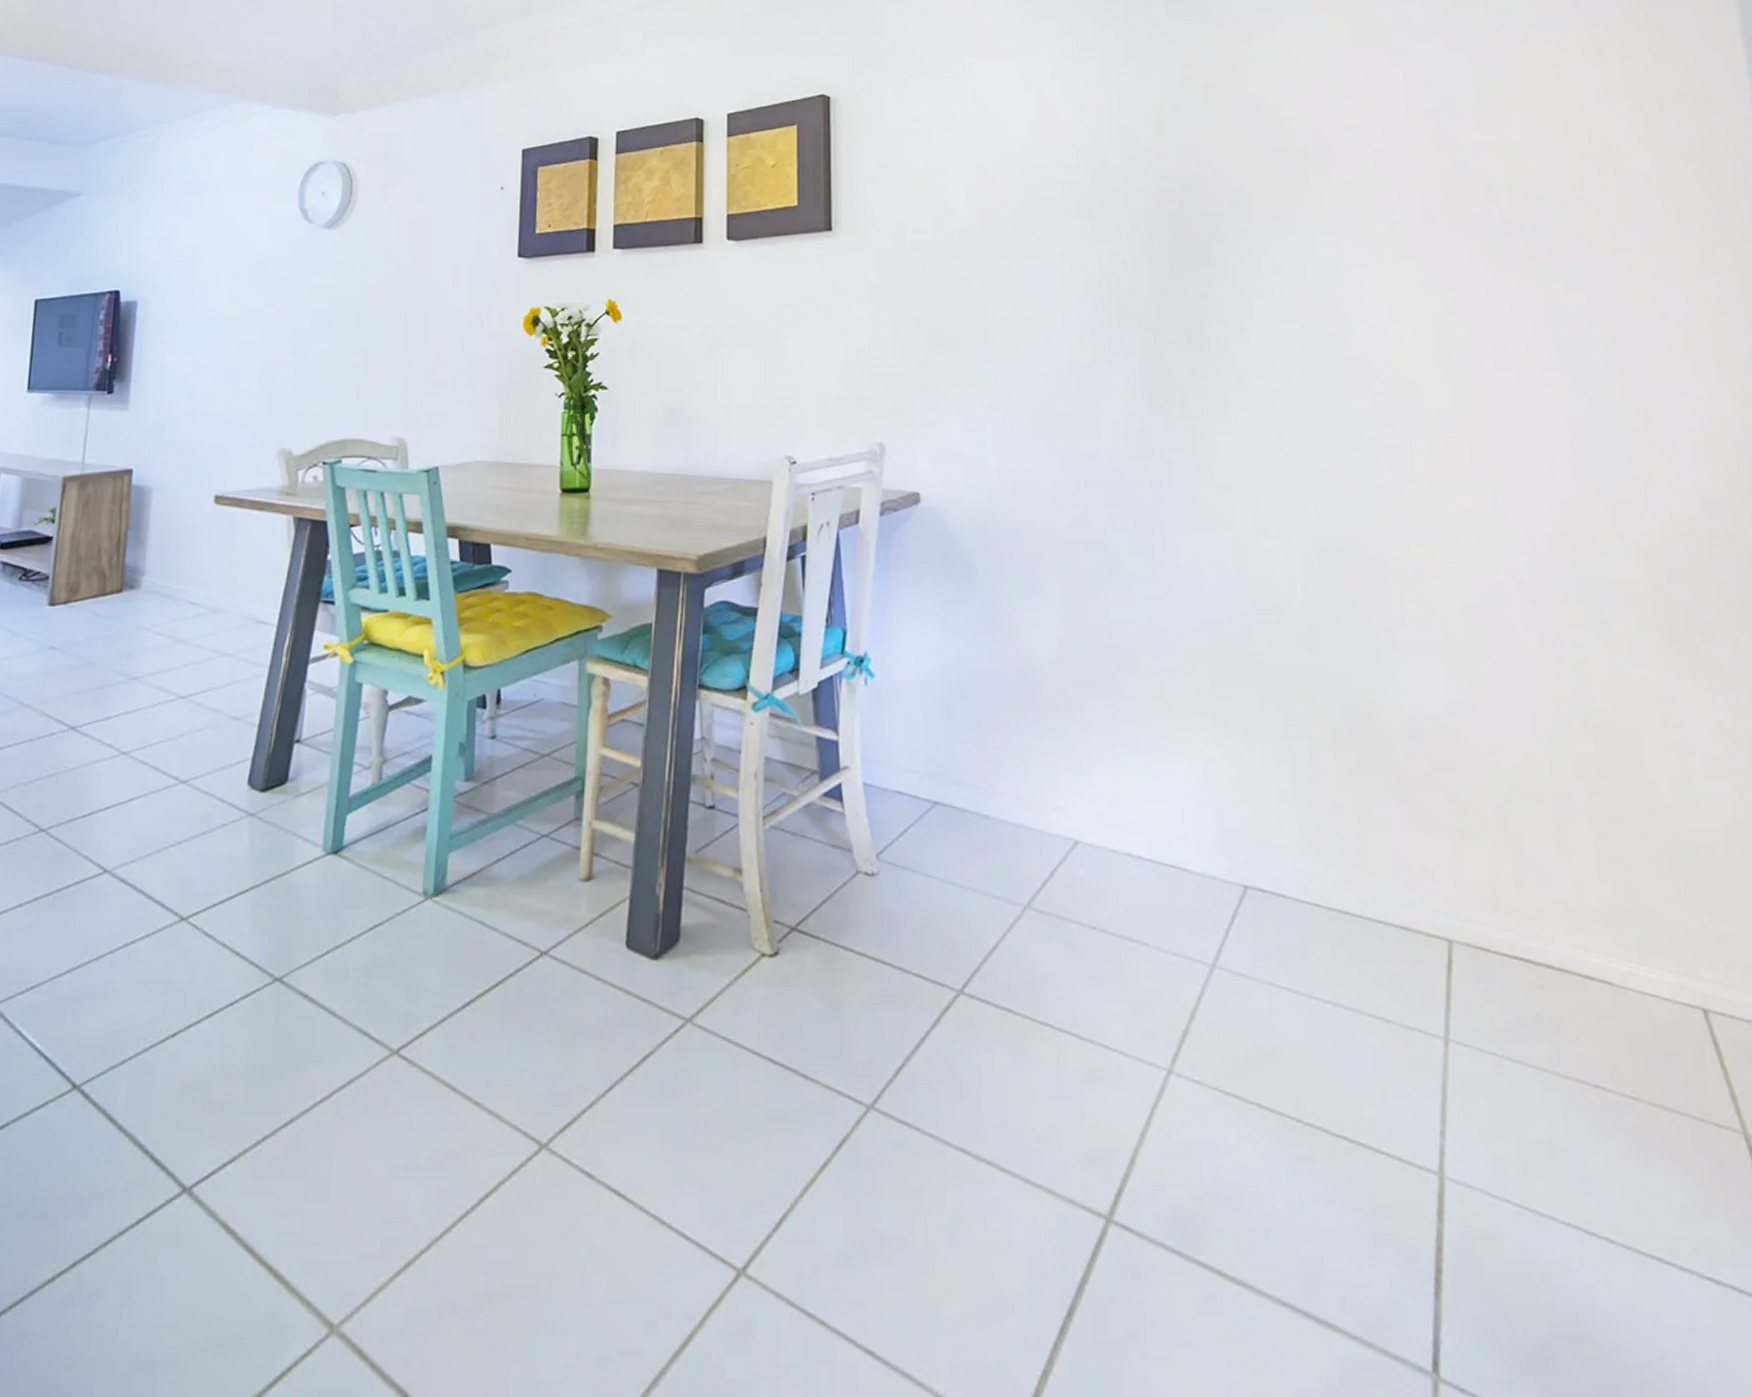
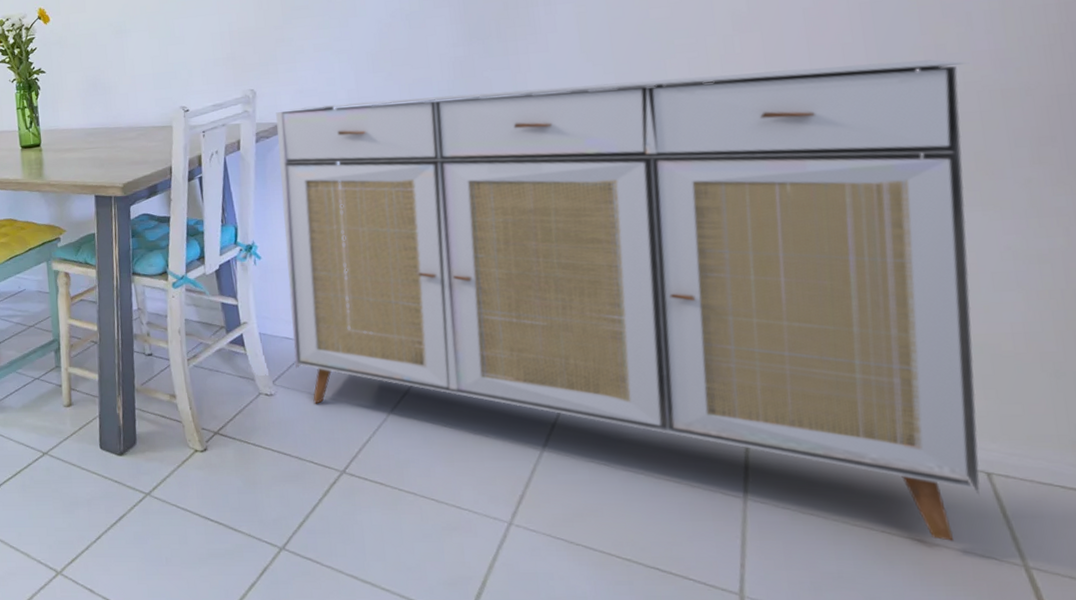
sideboard: none [907,473,1698,1100] -> present [276,59,981,541]

